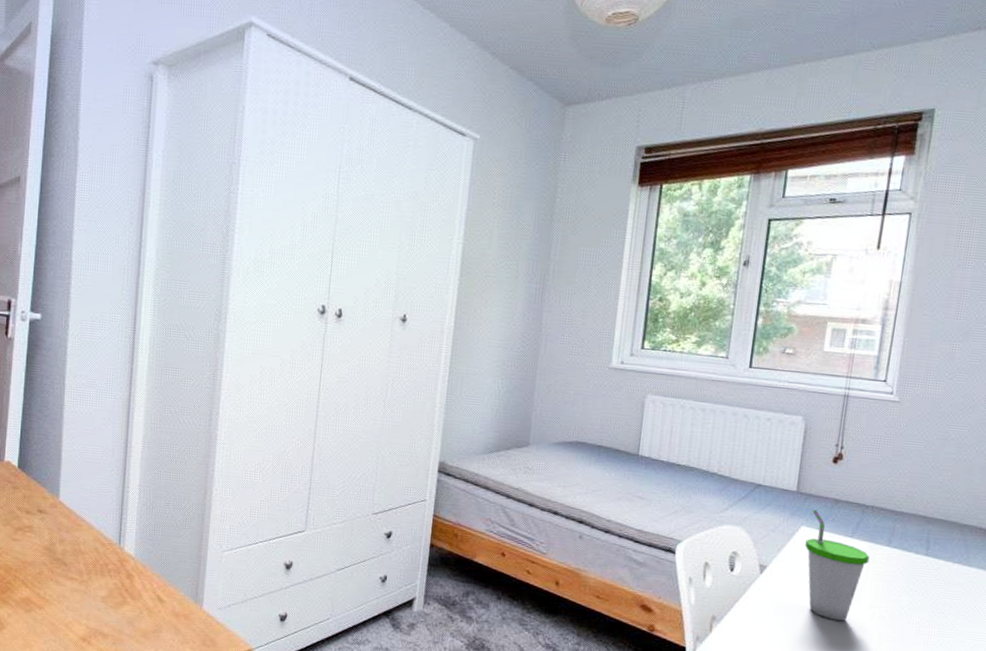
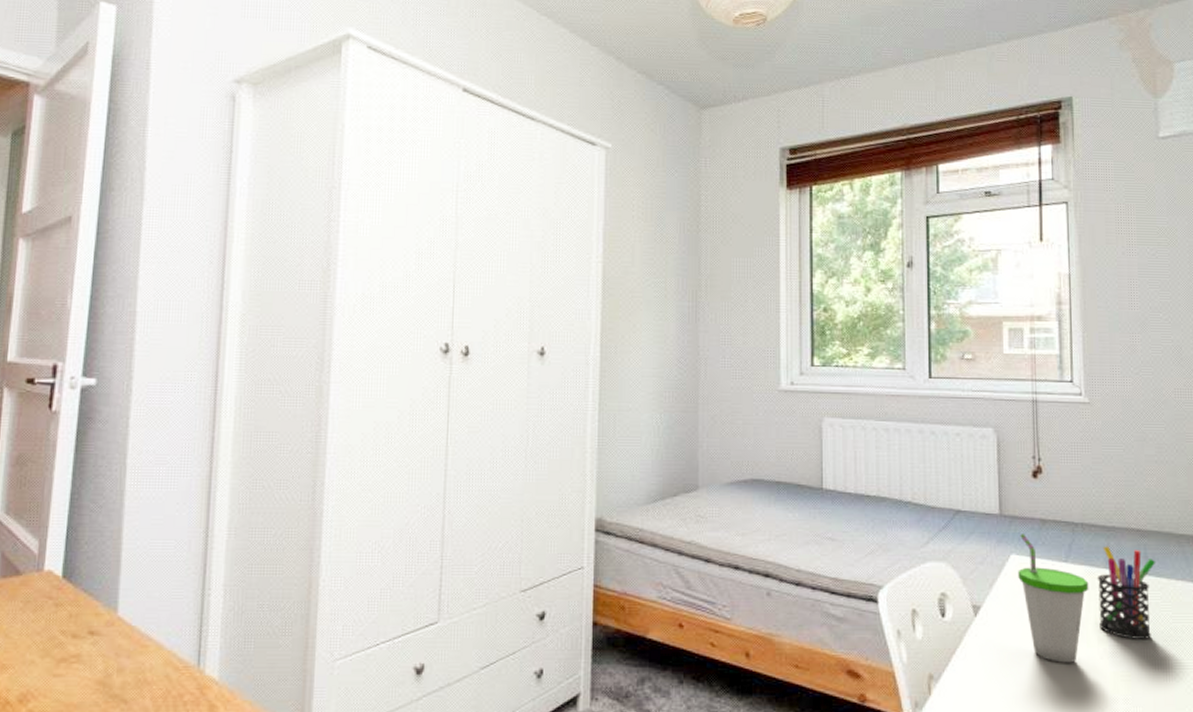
pen holder: none [873,527,937,609] -> present [1097,546,1156,639]

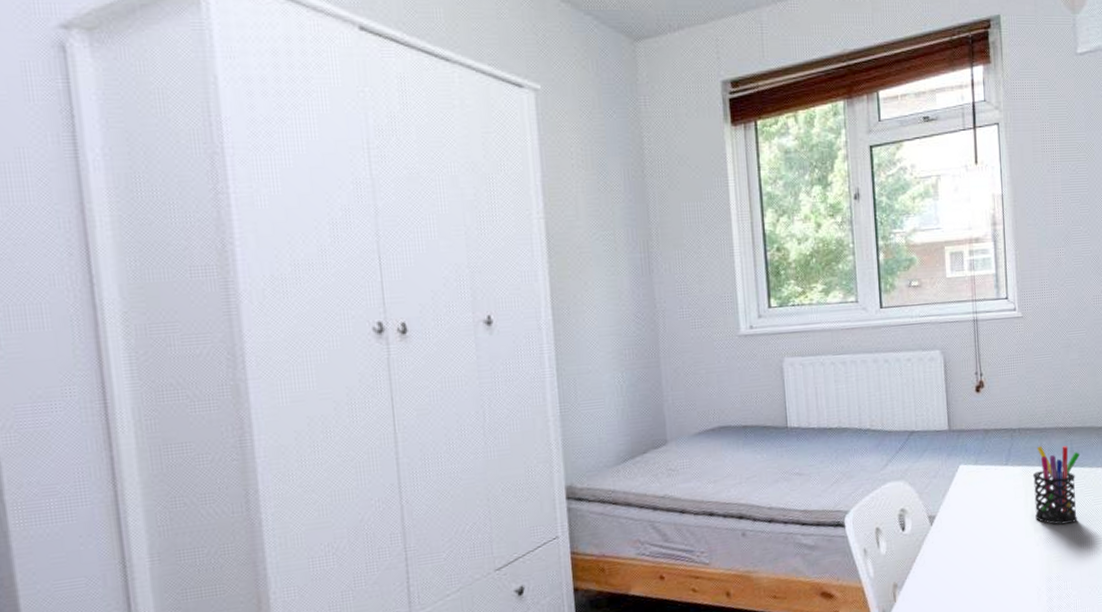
cup: present [1018,532,1089,663] -> none [966,444,1026,555]

